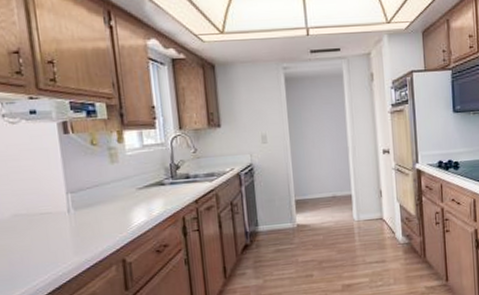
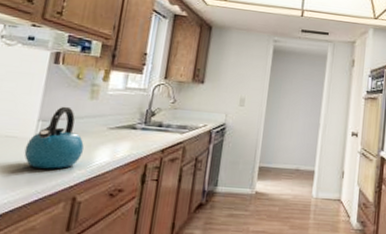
kettle: none [62,174,119,239] -> present [24,106,84,169]

